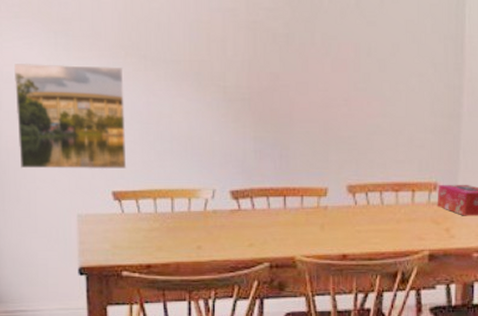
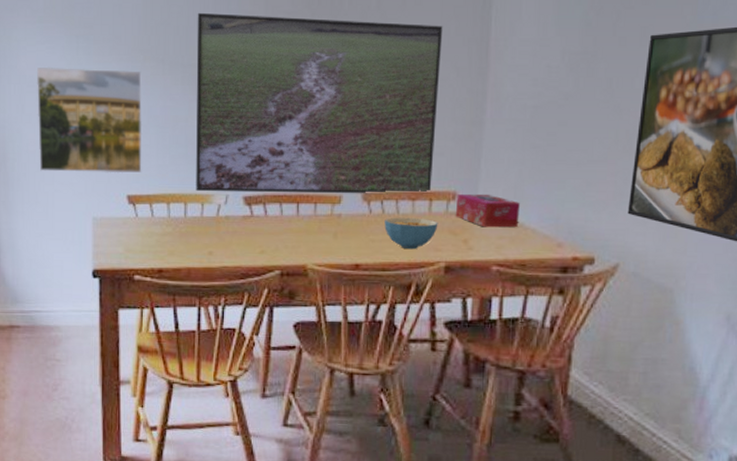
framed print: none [178,8,420,187] -> present [196,12,443,195]
cereal bowl: none [370,208,421,239] -> present [384,217,438,250]

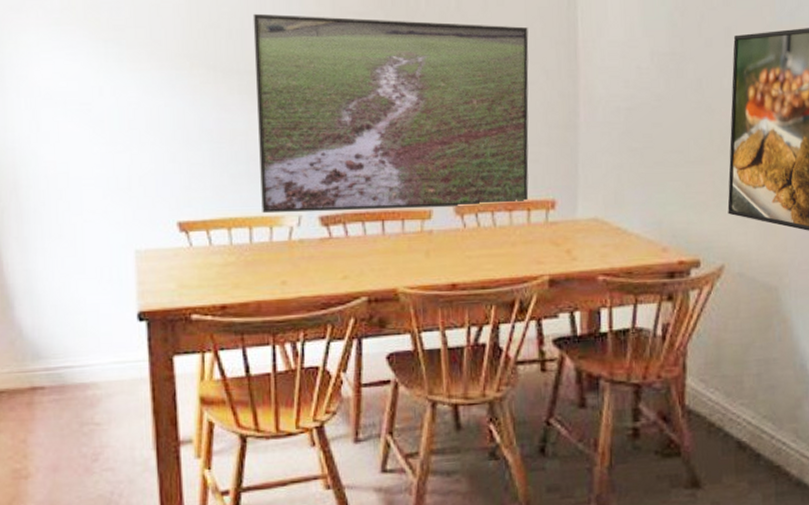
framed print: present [36,66,142,174] -> none [54,76,195,199]
cereal bowl: present [384,217,438,250] -> none [481,229,539,264]
tissue box: present [455,193,520,228] -> none [555,200,622,236]

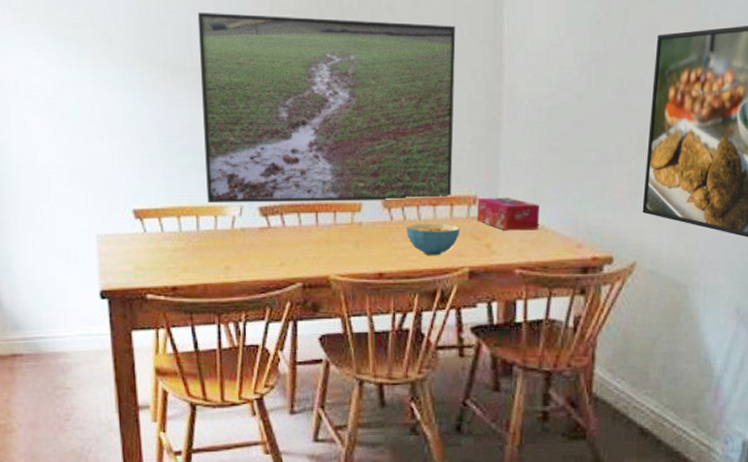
cereal bowl: none [481,229,539,264] -> present [406,223,460,256]
tissue box: none [555,200,622,236] -> present [476,197,540,231]

